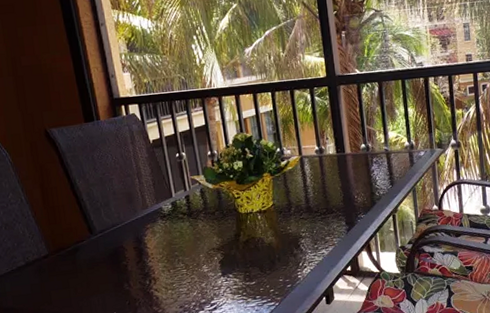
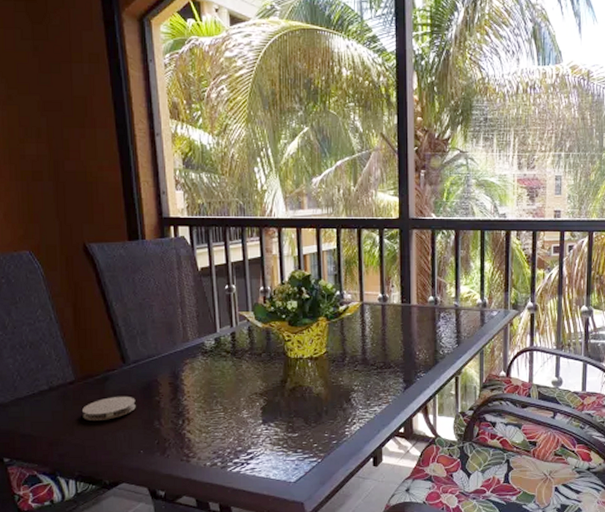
coaster: none [58,263,106,290] -> present [82,396,136,421]

